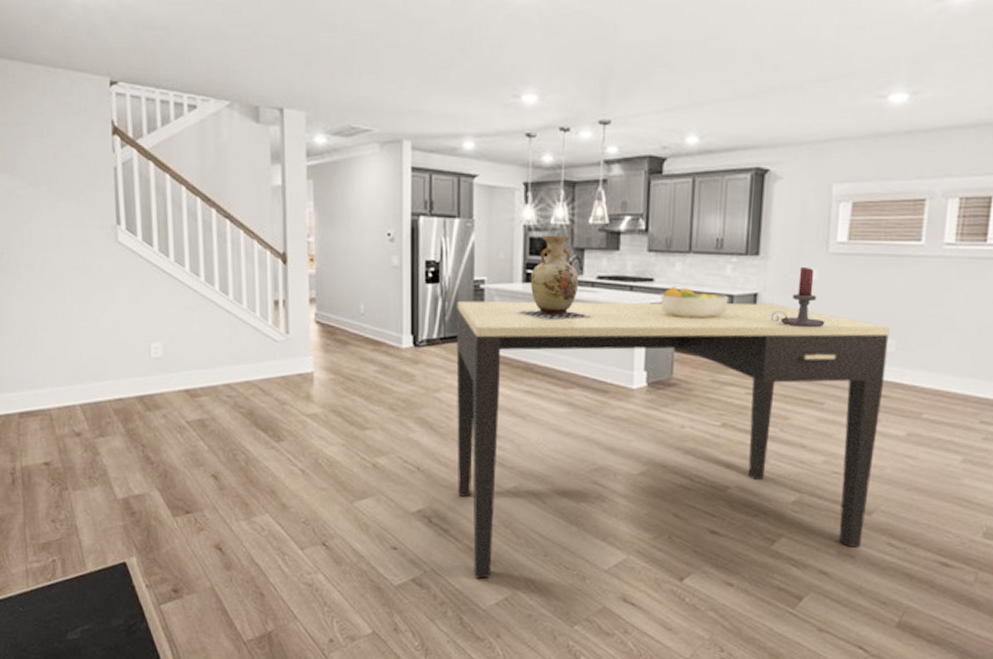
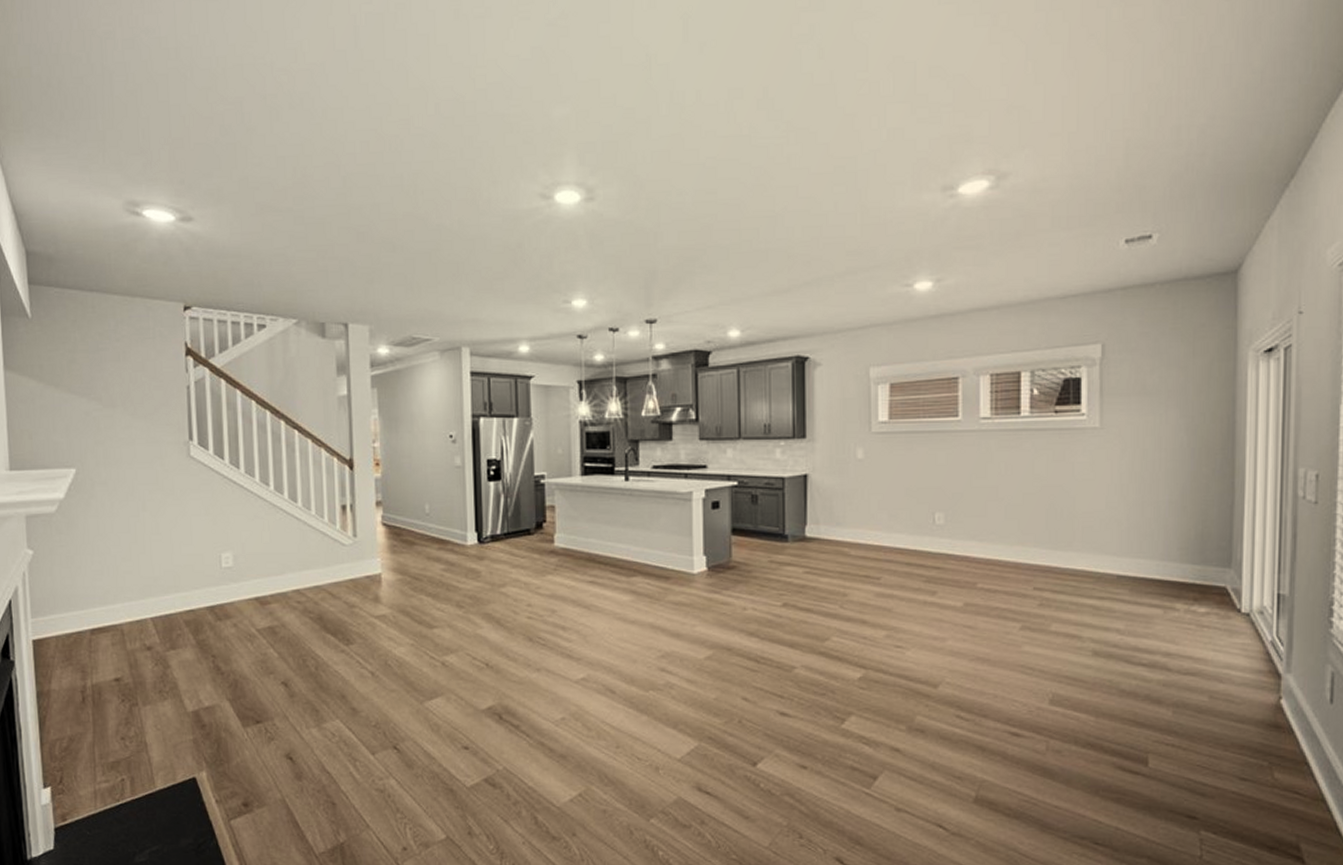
dining table: present [456,300,890,579] -> none [519,483,937,775]
vase: present [516,235,591,319] -> none [576,429,649,510]
fruit bowl: present [660,286,728,319] -> none [714,471,780,502]
candle holder: present [770,266,825,328] -> none [821,446,875,506]

